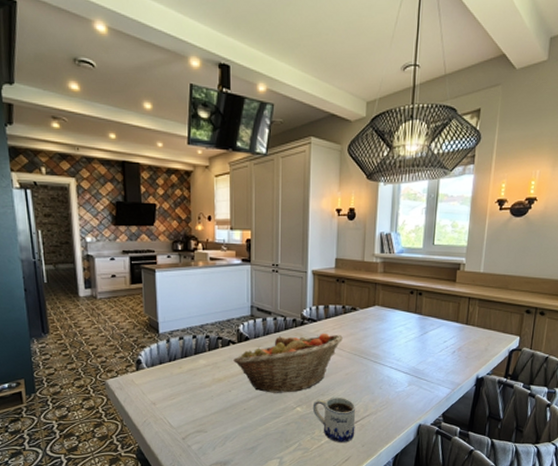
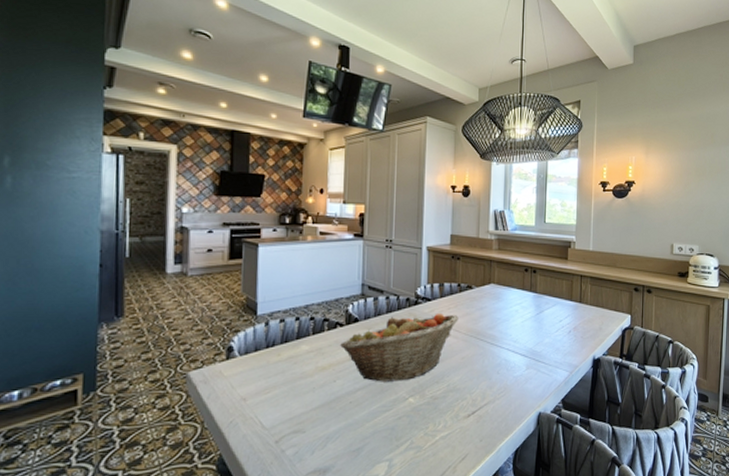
mug: present [312,398,356,442] -> none [426,385,473,438]

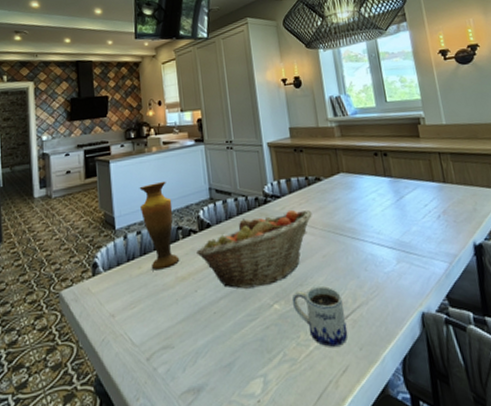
vase: none [287,271,322,359] -> present [139,181,180,271]
mug: none [426,385,473,438] -> present [292,286,348,347]

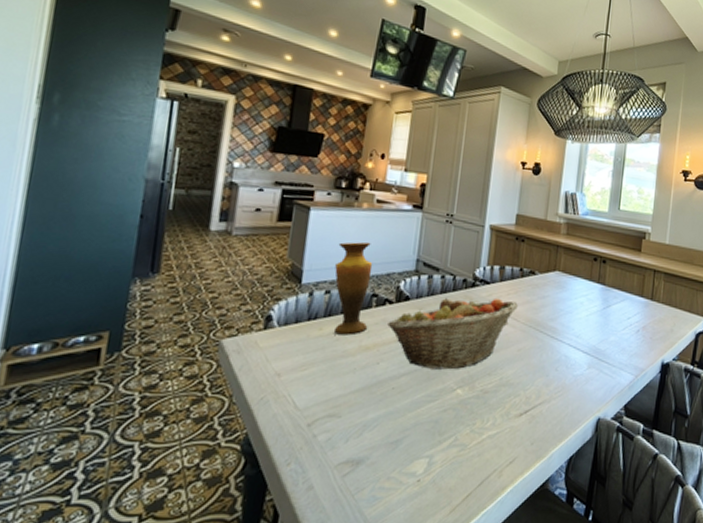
mug: present [292,286,348,347] -> none [475,379,527,438]

